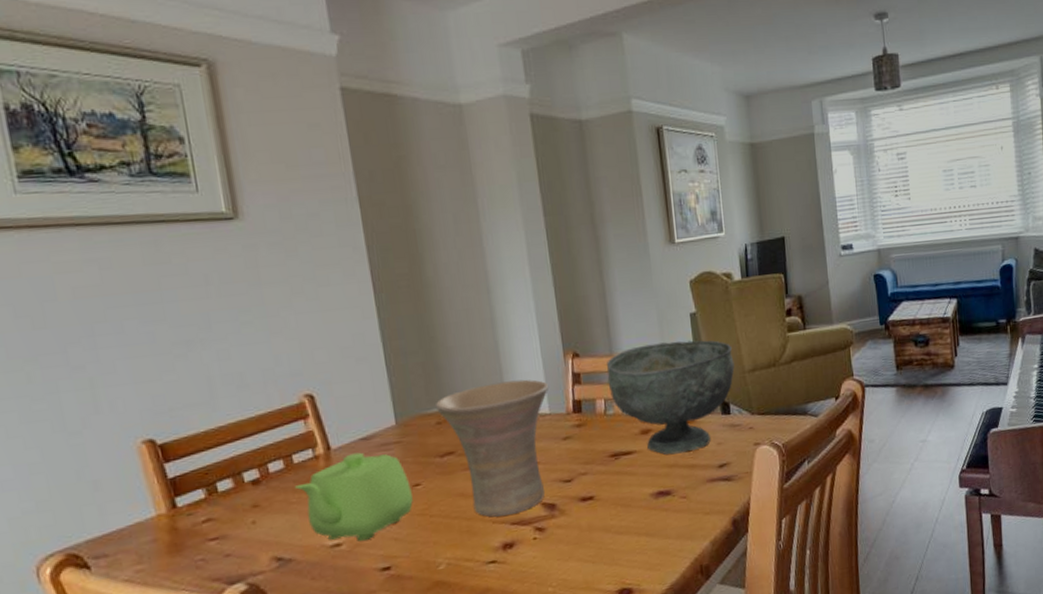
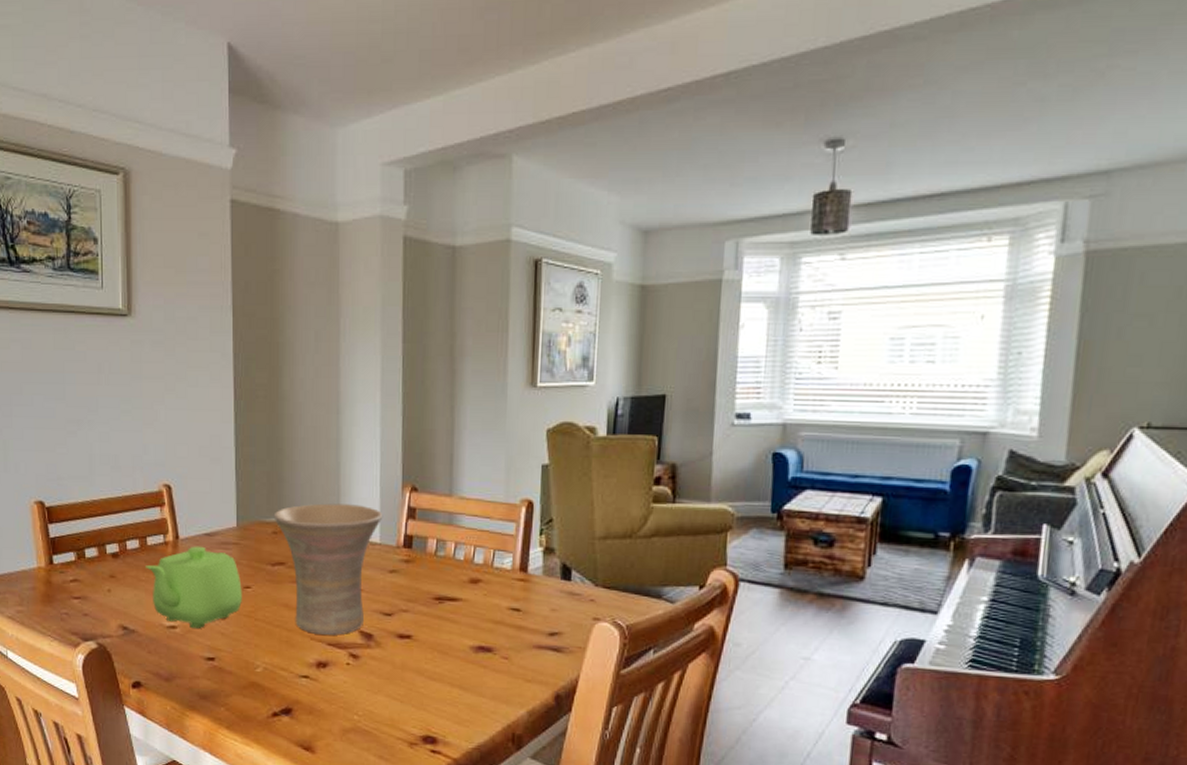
decorative bowl: present [607,340,735,455] -> none [443,490,584,612]

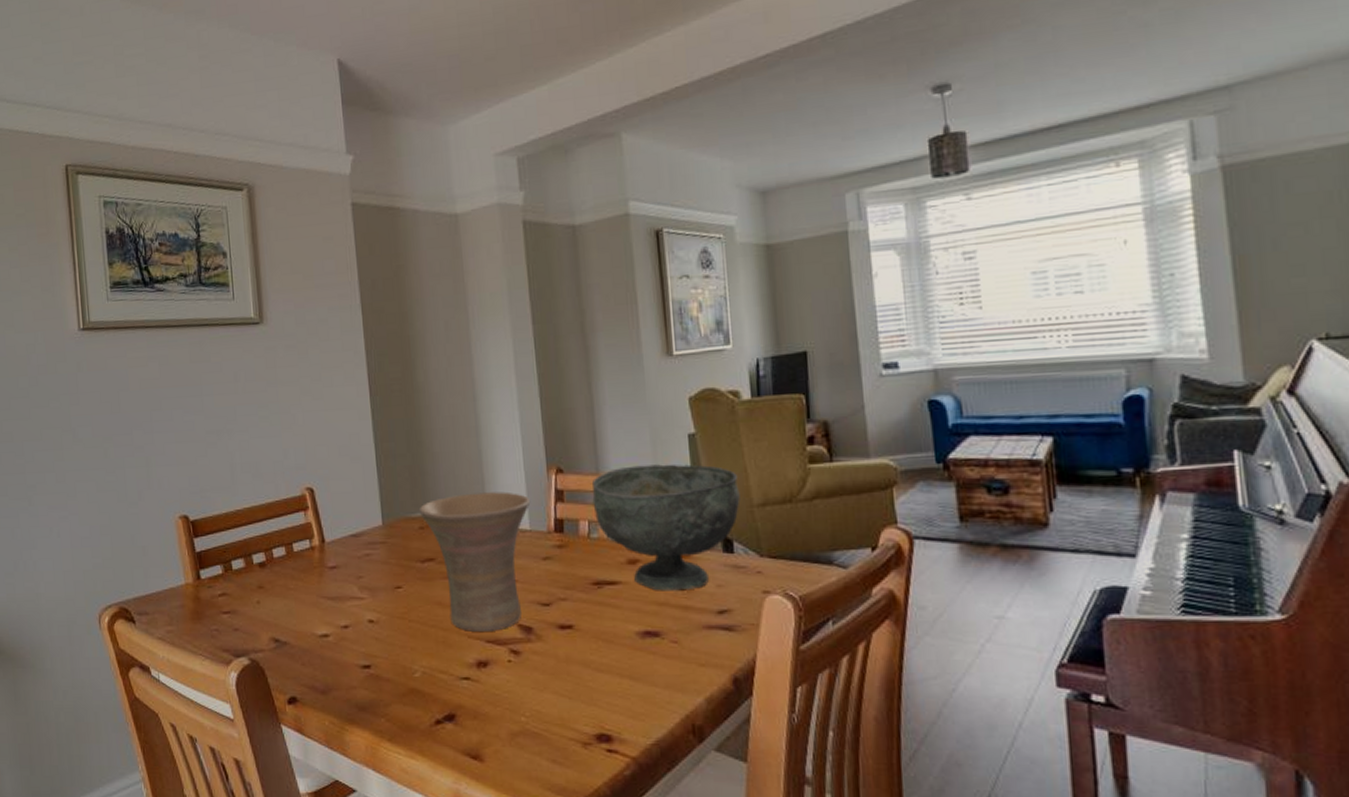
teapot: present [146,546,242,628] -> none [294,548,394,635]
decorative bowl: none [443,490,584,612] -> present [592,464,741,591]

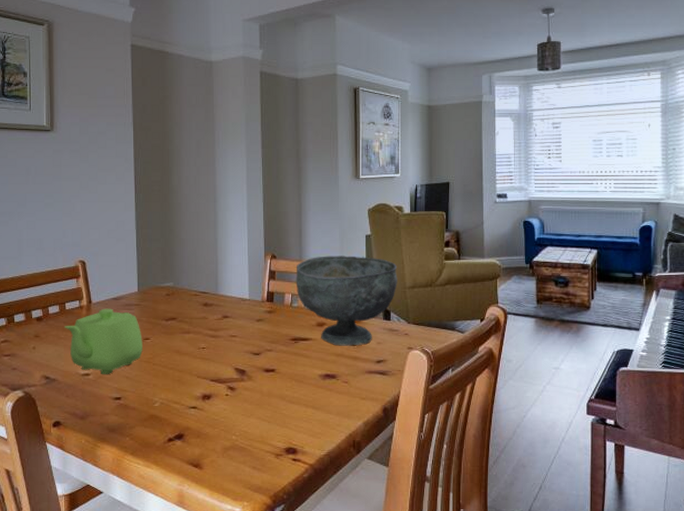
teapot: none [294,548,394,635] -> present [65,308,143,374]
vase: present [418,491,531,631] -> none [167,270,251,373]

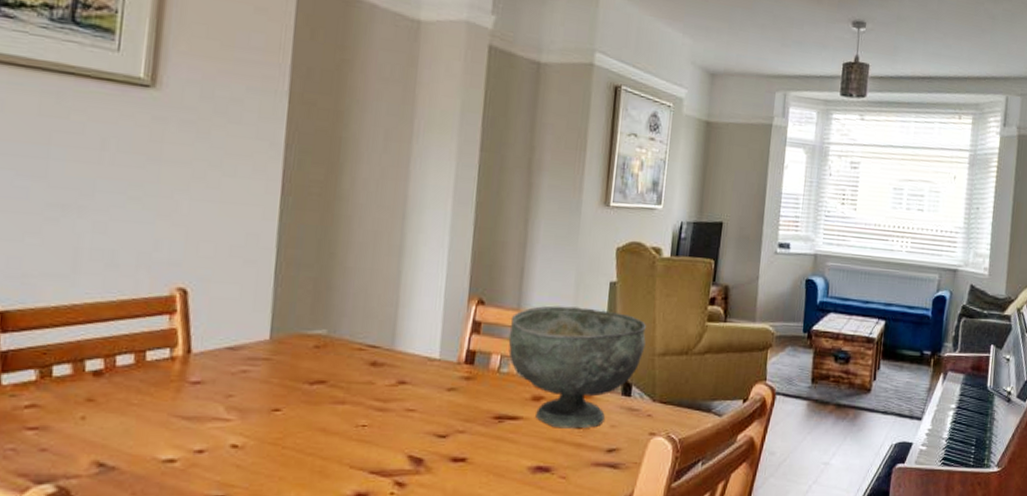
teapot: present [65,308,143,374] -> none [141,362,270,461]

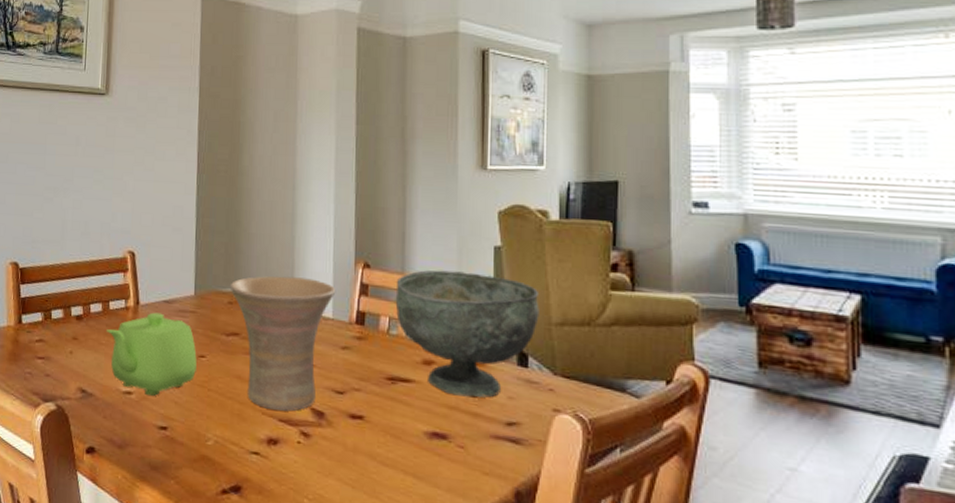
teapot: none [141,362,270,461] -> present [107,312,197,396]
vase: none [317,315,446,462] -> present [229,276,336,412]

